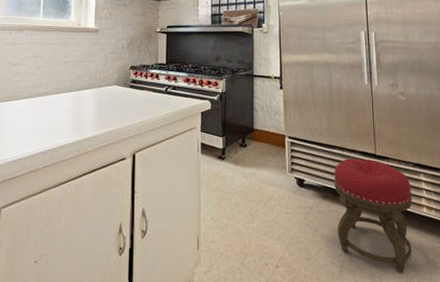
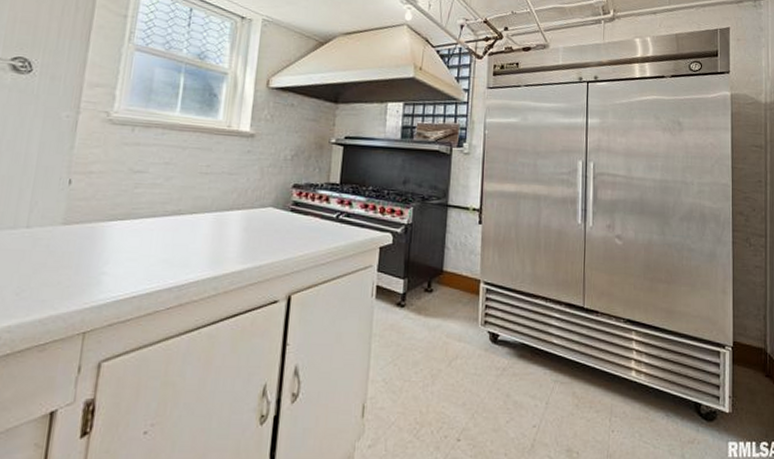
stool: present [334,158,413,273] -> none [532,311,621,448]

